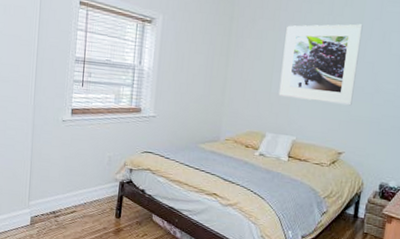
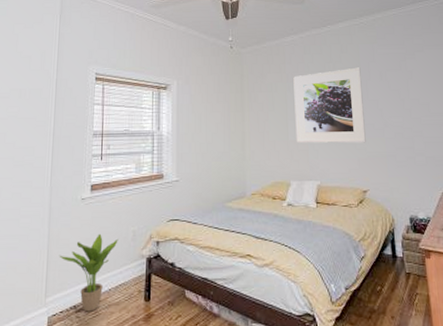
potted plant: none [41,154,95,219] -> present [59,233,118,312]

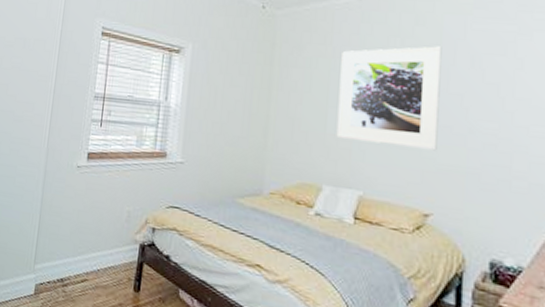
potted plant: present [59,233,118,312] -> none [50,207,112,290]

